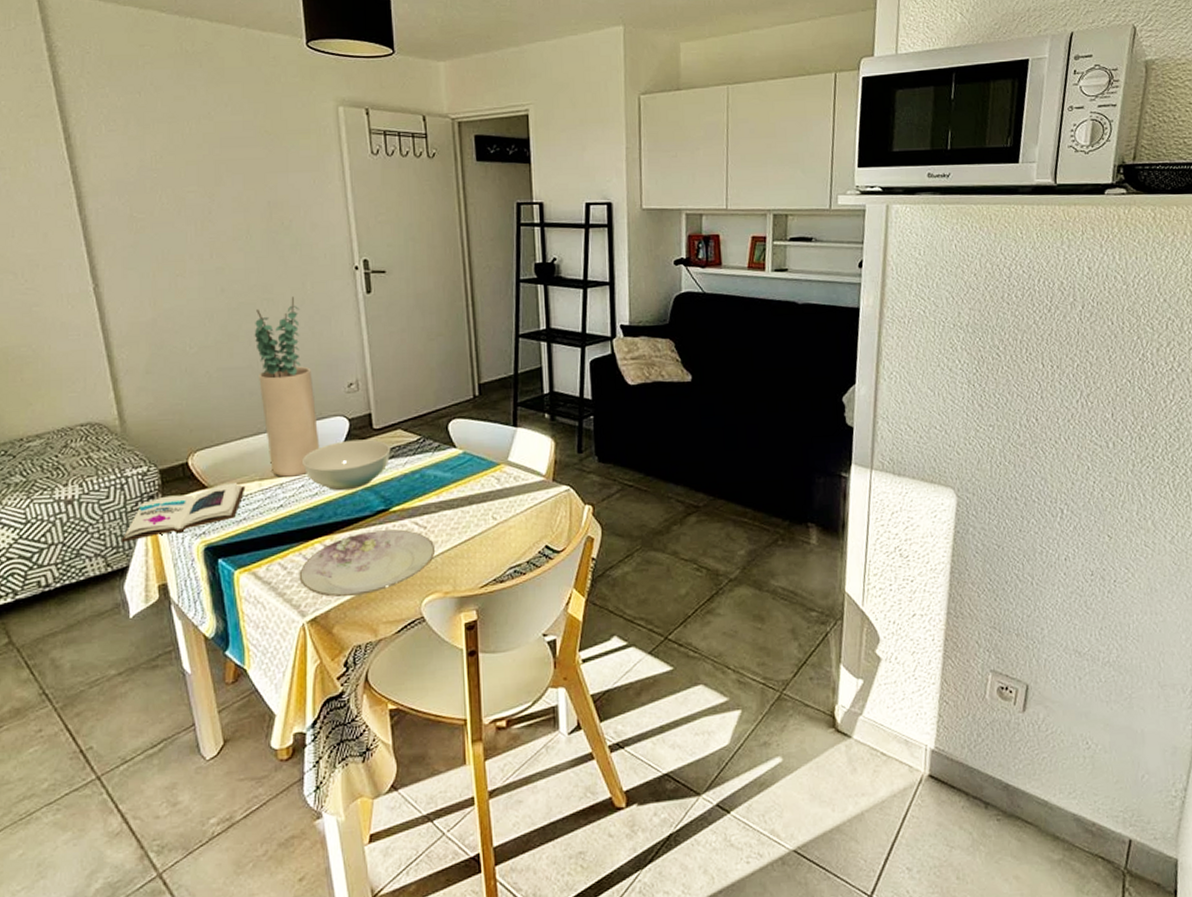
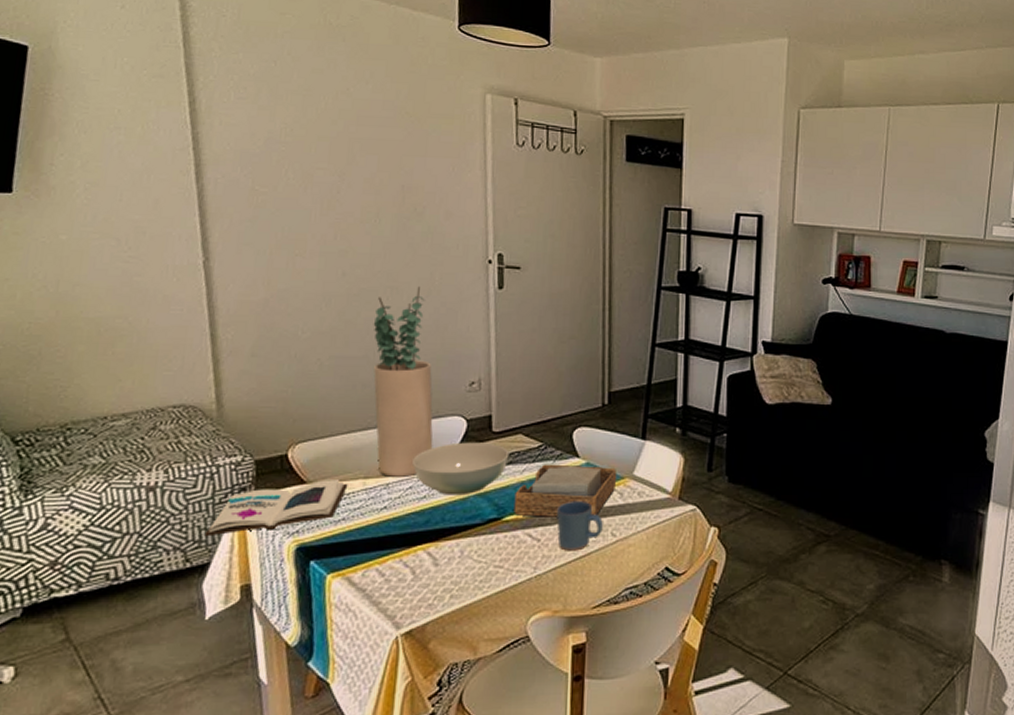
plate: present [299,529,436,598] -> none [397,540,548,610]
napkin holder: none [399,454,494,506] -> present [514,464,617,517]
mug: none [440,488,484,536] -> present [557,500,603,551]

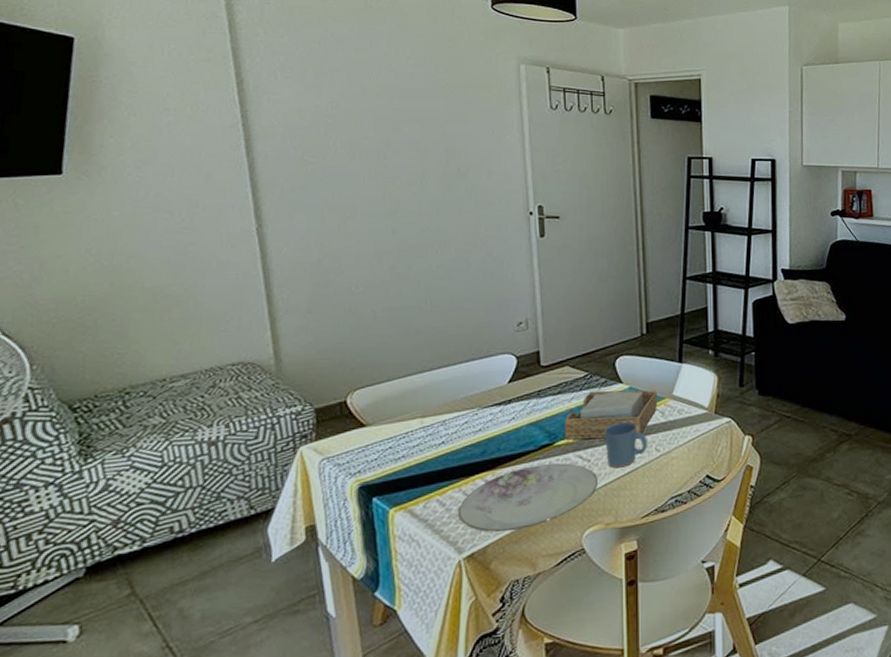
book: present [204,478,348,537] -> none [267,419,406,484]
vase: present [373,286,434,477] -> none [424,239,486,414]
plate: none [397,540,548,610] -> present [457,463,599,533]
bowl: present [411,442,510,496] -> none [466,376,558,427]

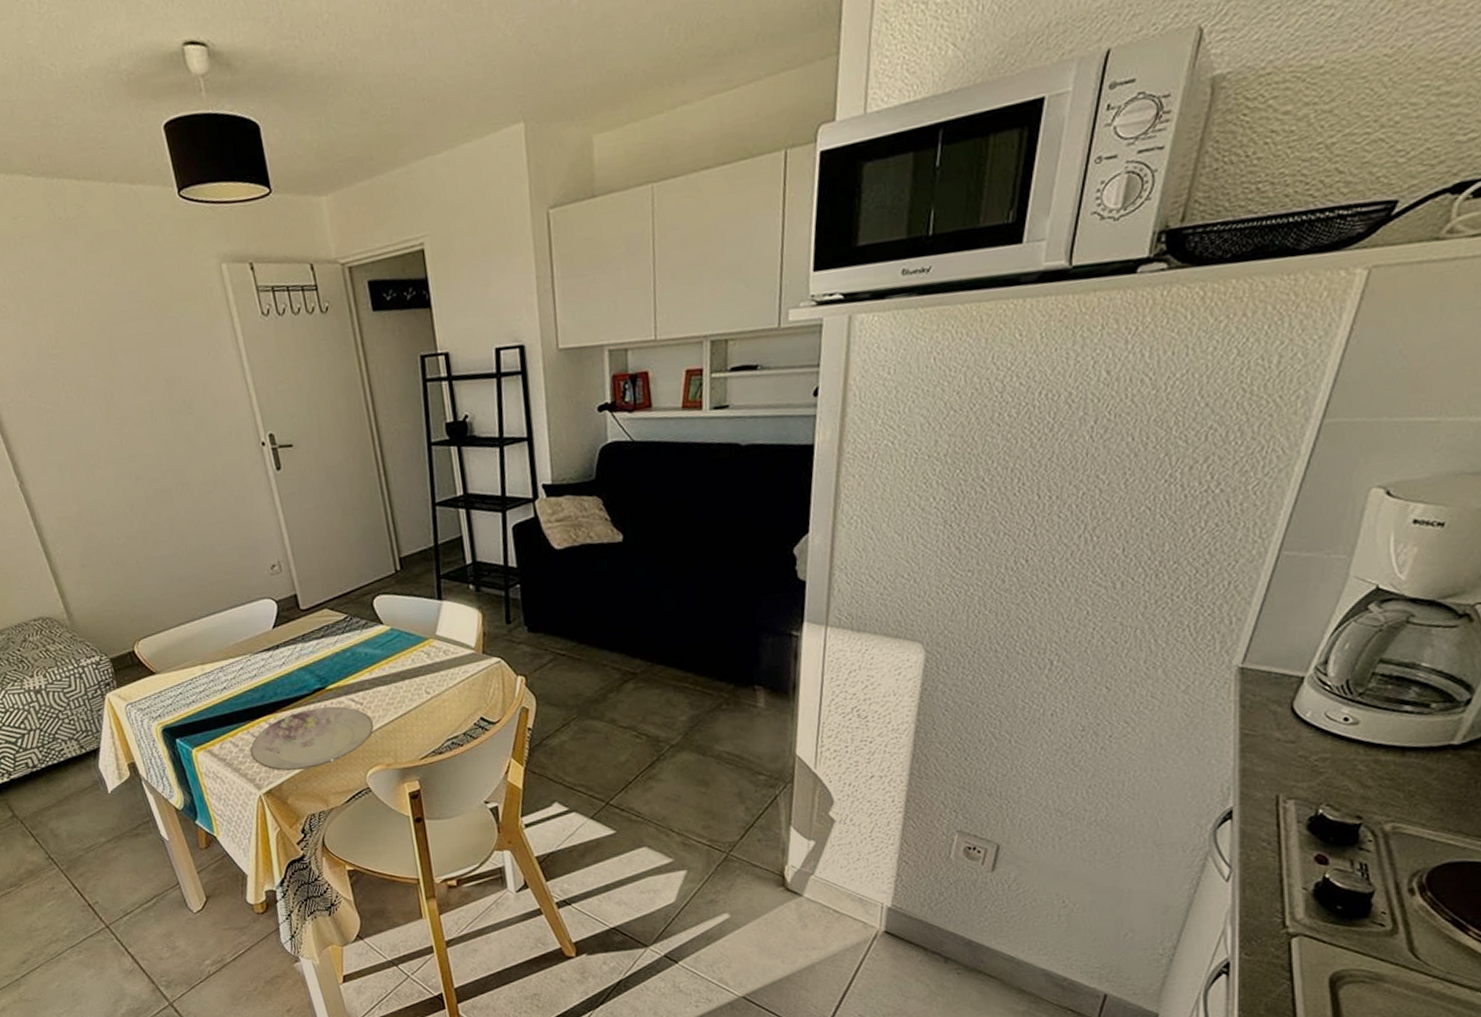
napkin holder: present [564,389,658,440] -> none [332,630,423,684]
mug: present [605,421,647,468] -> none [372,664,417,711]

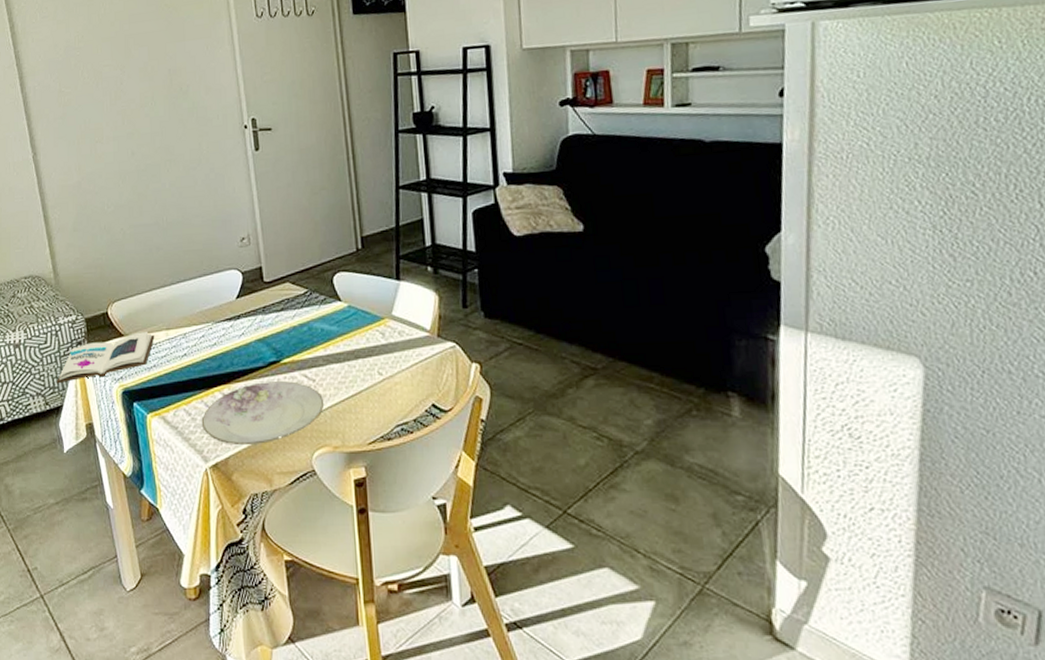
book: none [88,667,190,727] -> present [56,331,155,384]

